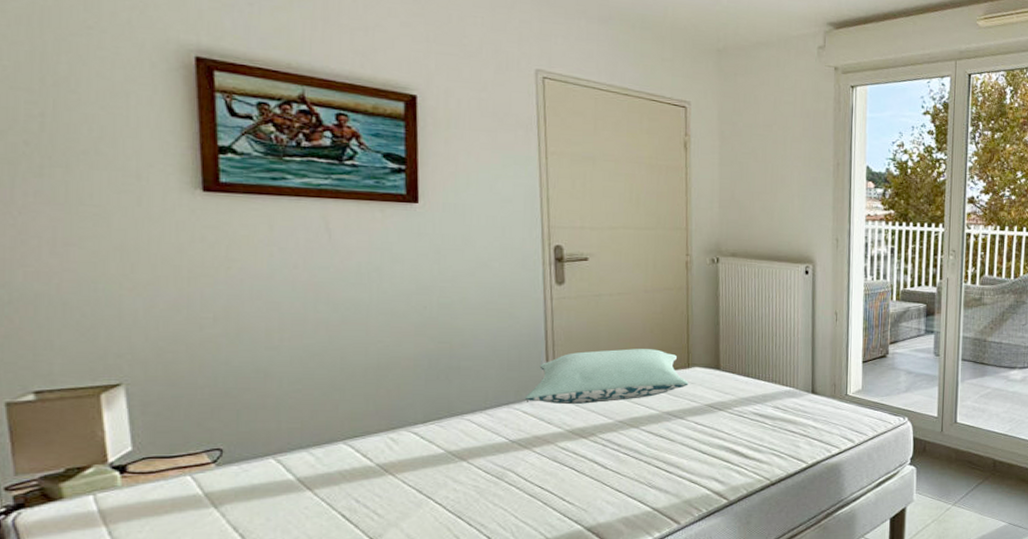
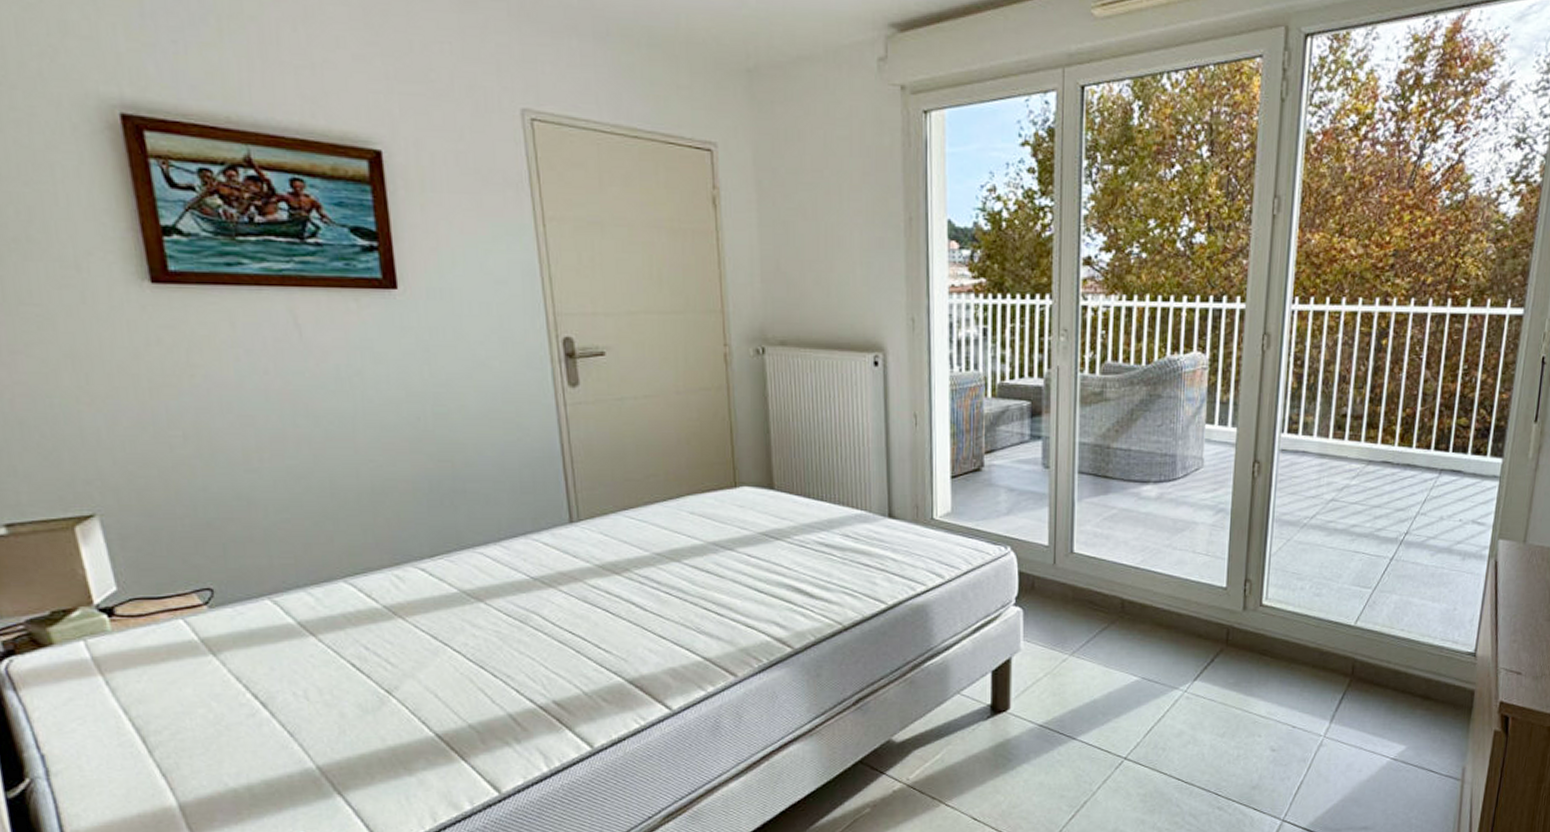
pillow: present [524,349,689,405] -> none [543,465,737,534]

